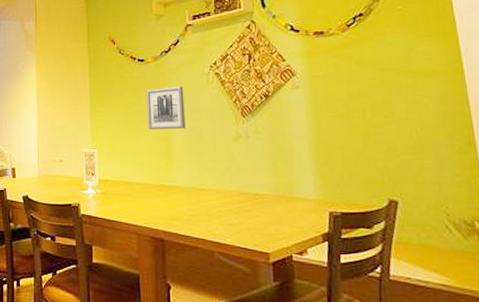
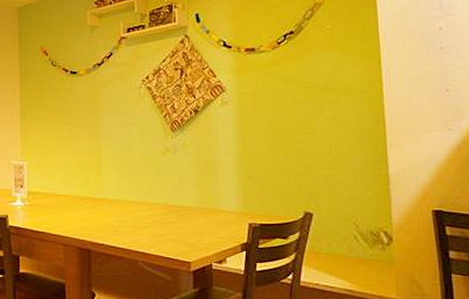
wall art: present [146,86,186,130] -> none [78,100,116,143]

